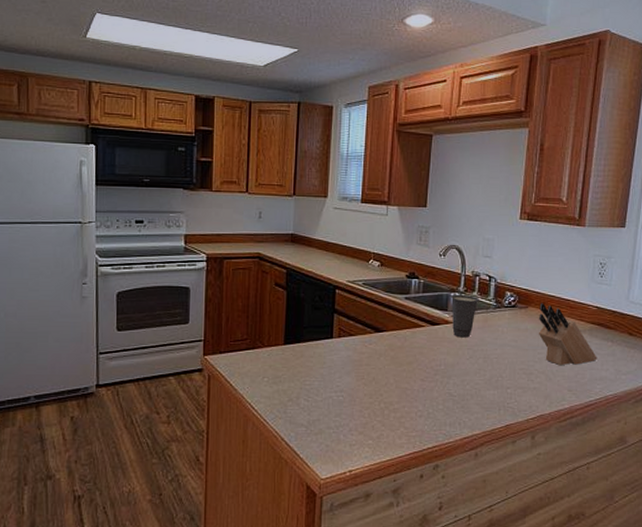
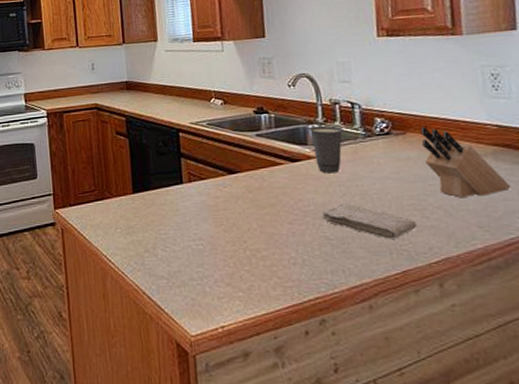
washcloth: none [449,365,523,398] -> present [321,203,417,239]

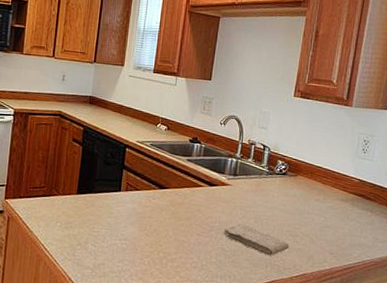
cup: present [308,125,345,174] -> none [228,159,255,199]
knife block: present [420,127,511,198] -> none [306,173,357,231]

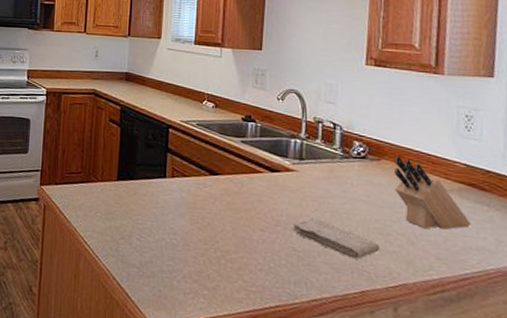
knife block: none [306,173,357,231] -> present [394,156,471,230]

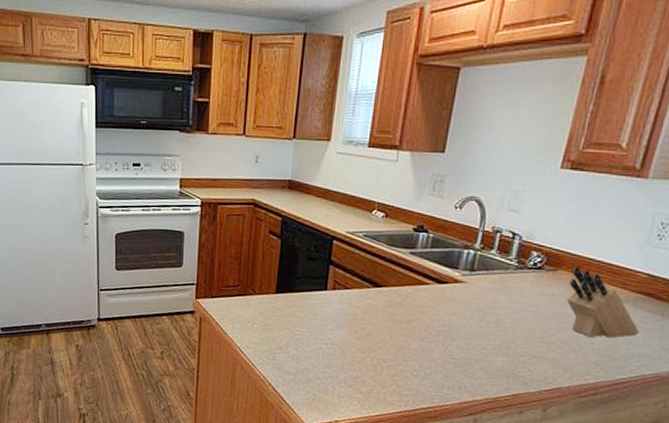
washcloth: present [292,218,380,259] -> none [452,328,540,366]

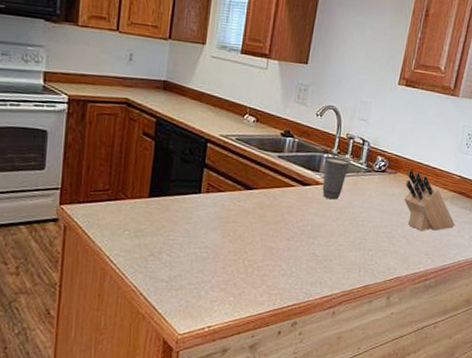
cup: none [462,251,499,299] -> present [322,155,352,200]

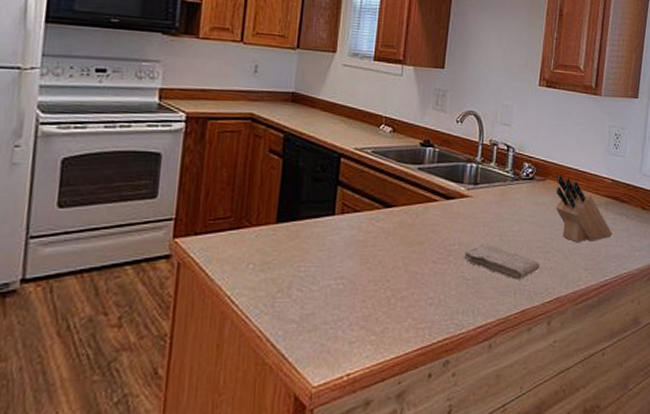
washcloth: none [315,226,385,259] -> present [463,244,540,280]
cup: present [322,155,352,200] -> none [466,164,498,213]

